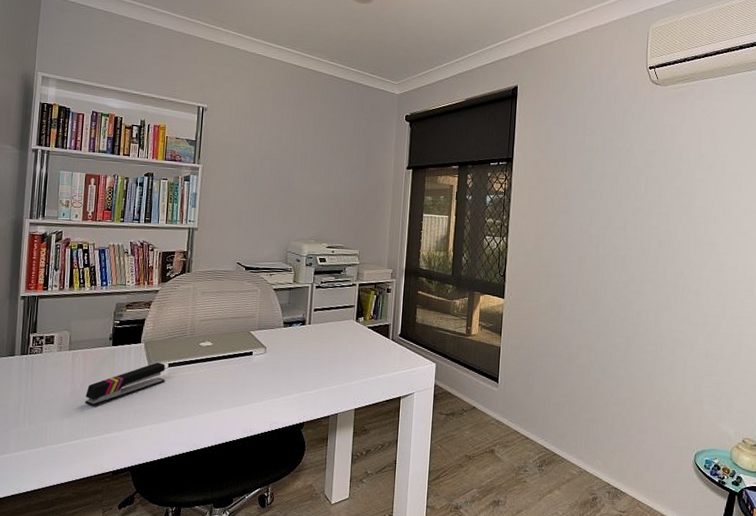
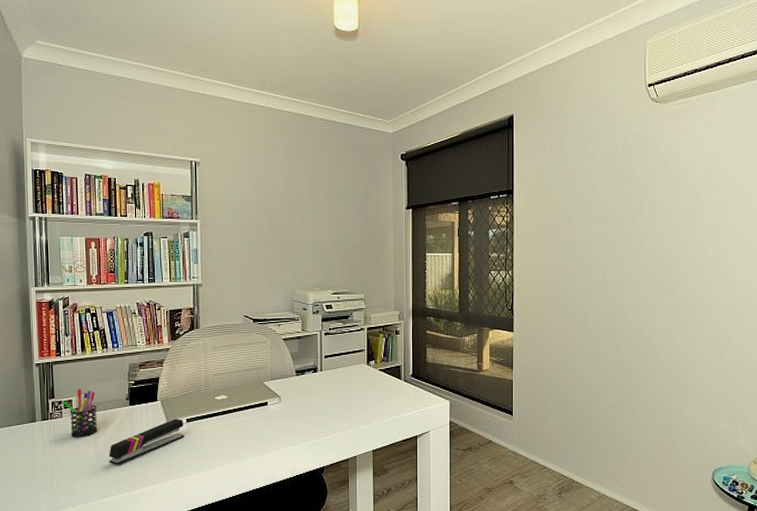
pen holder: none [44,325,79,375] -> present [63,388,98,438]

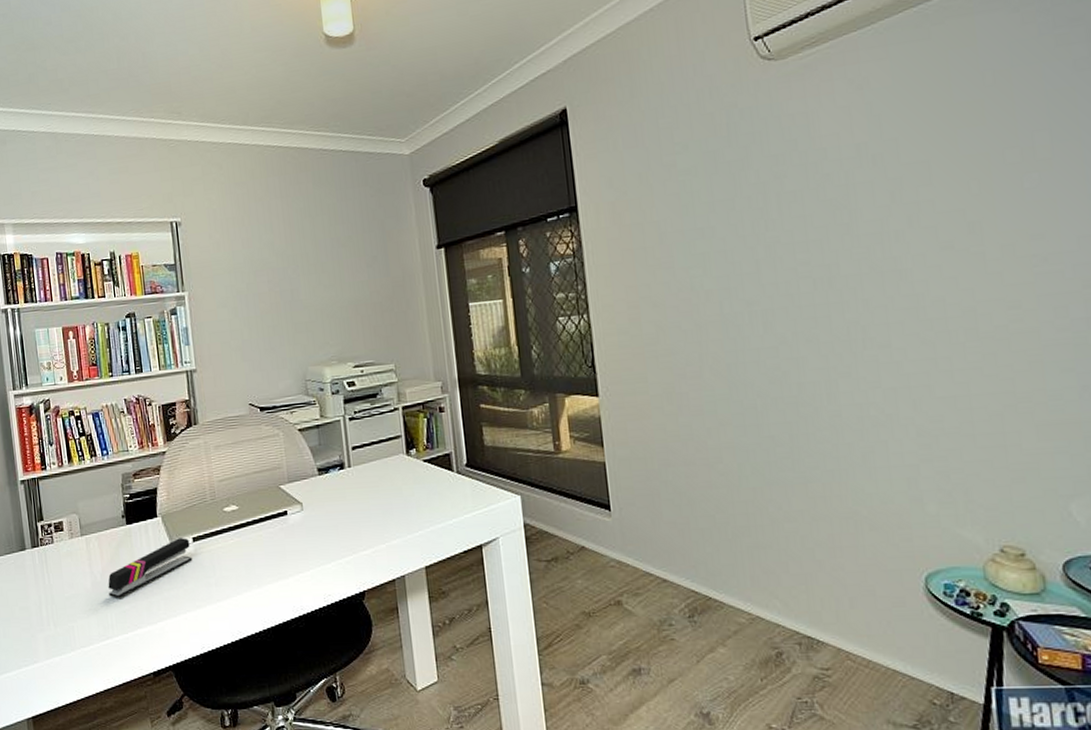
pen holder: present [63,388,98,438] -> none [53,507,94,567]

